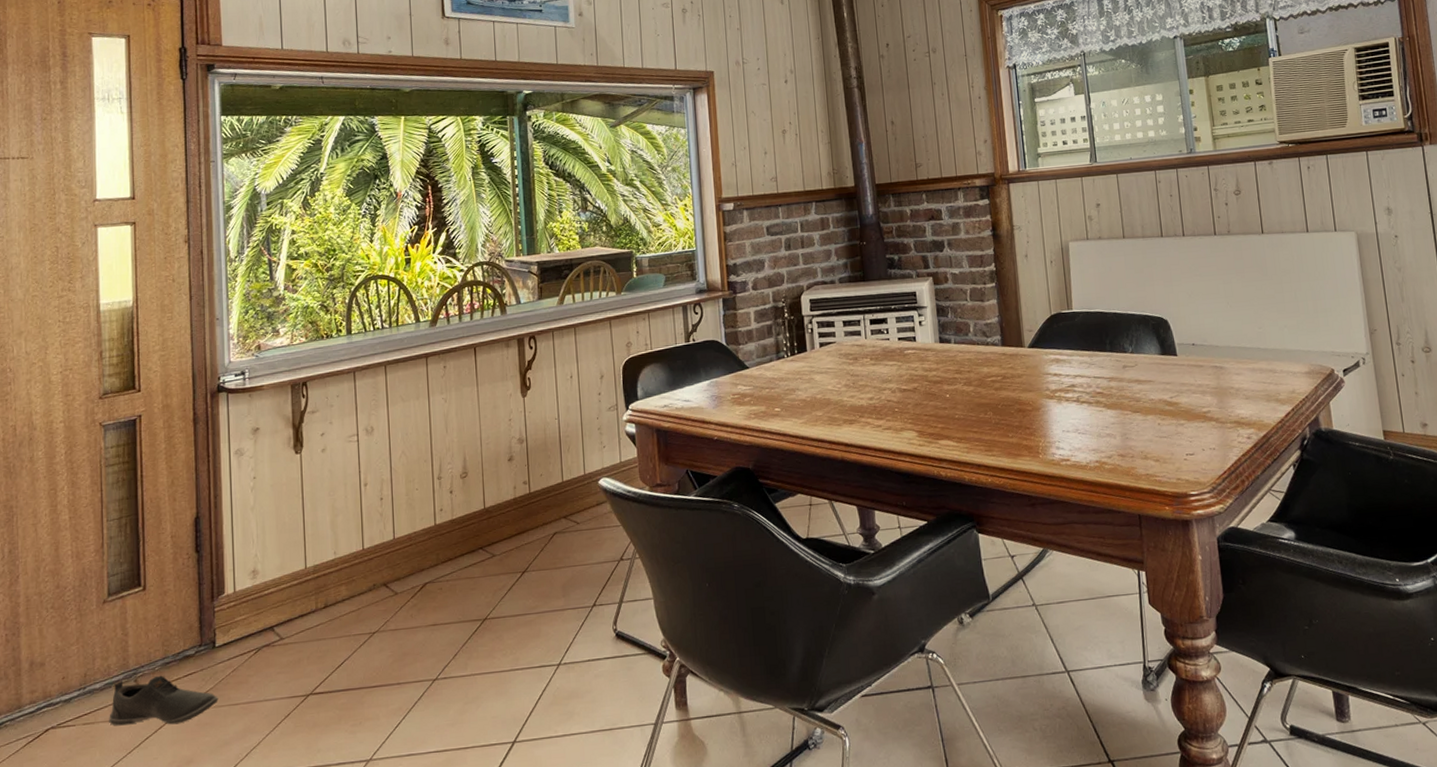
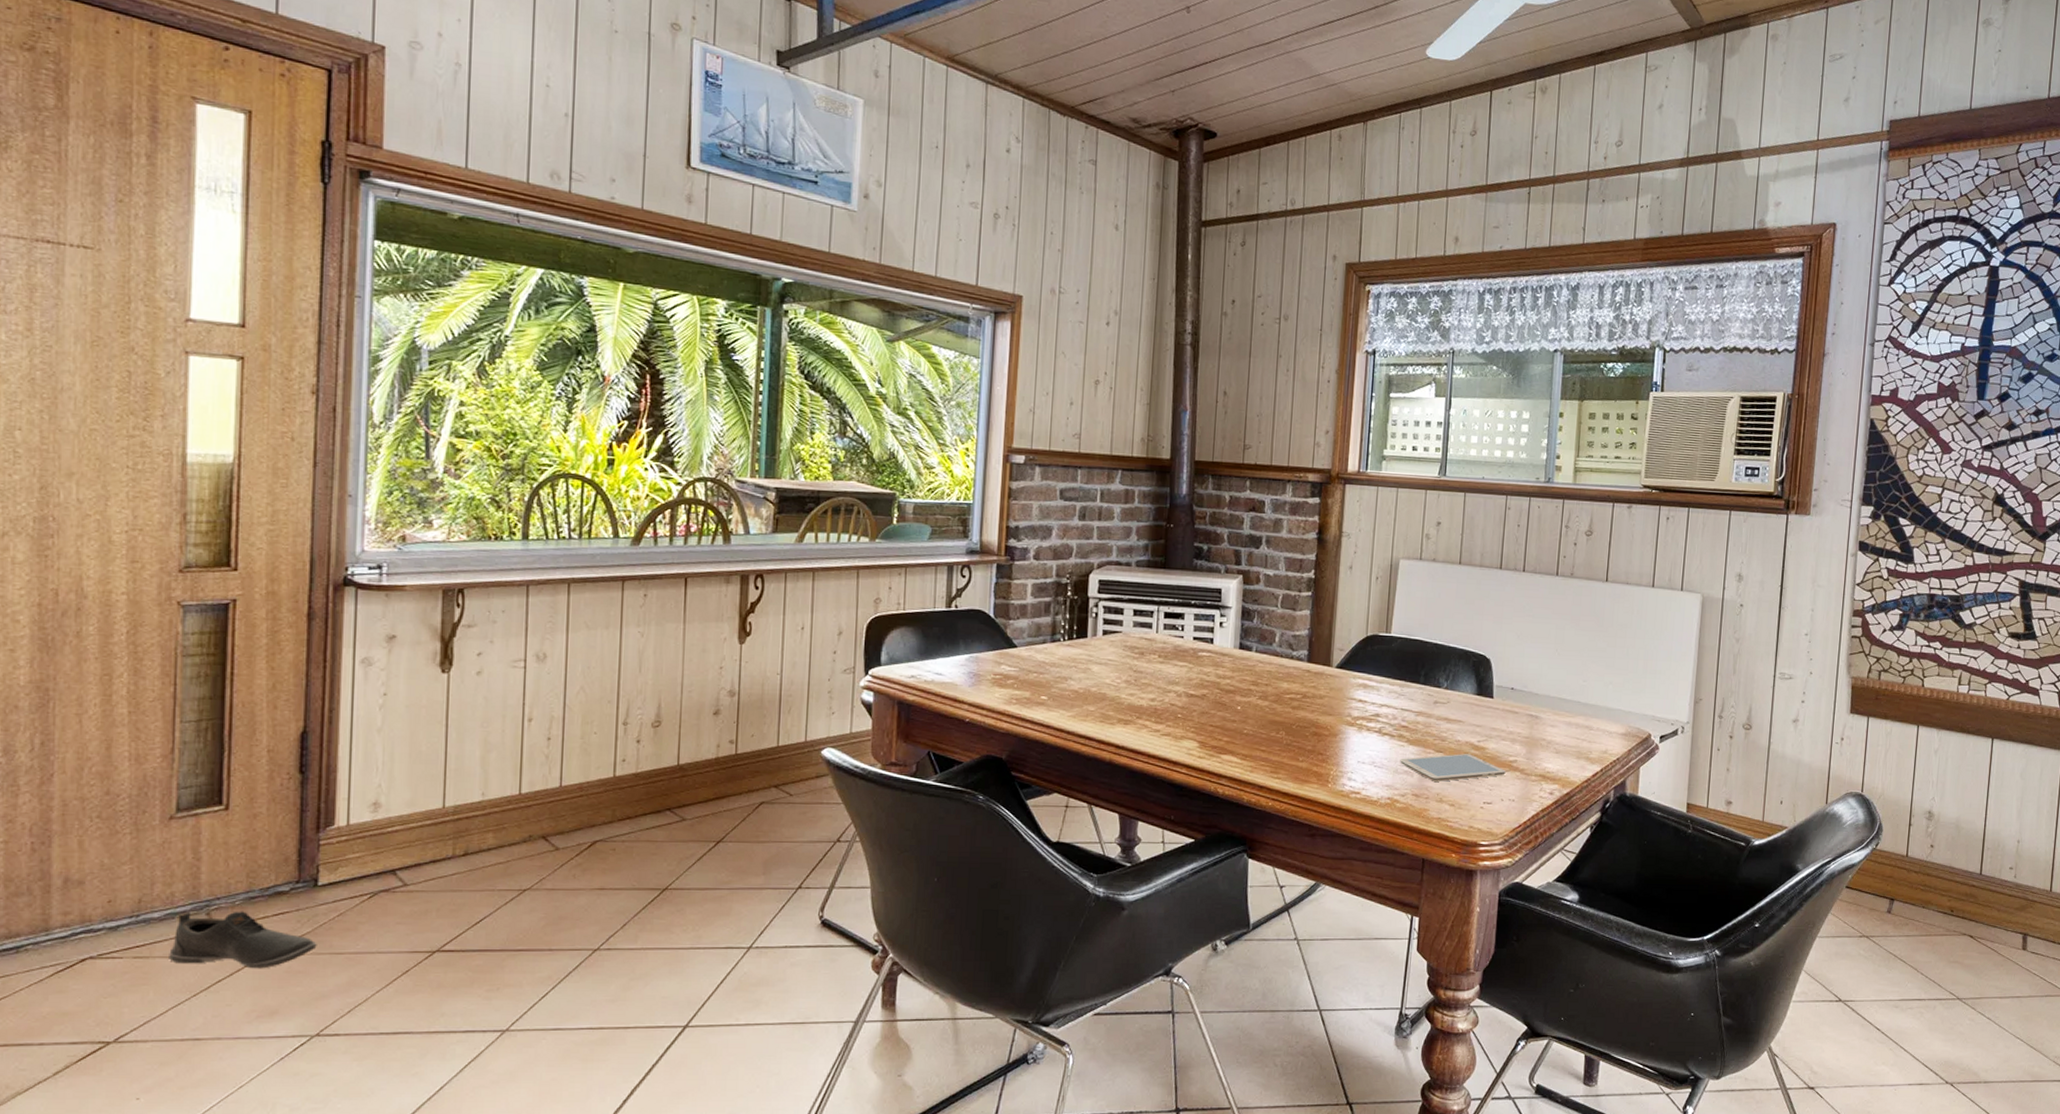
tablet: none [1101,410,1202,440] -> present [1400,754,1506,782]

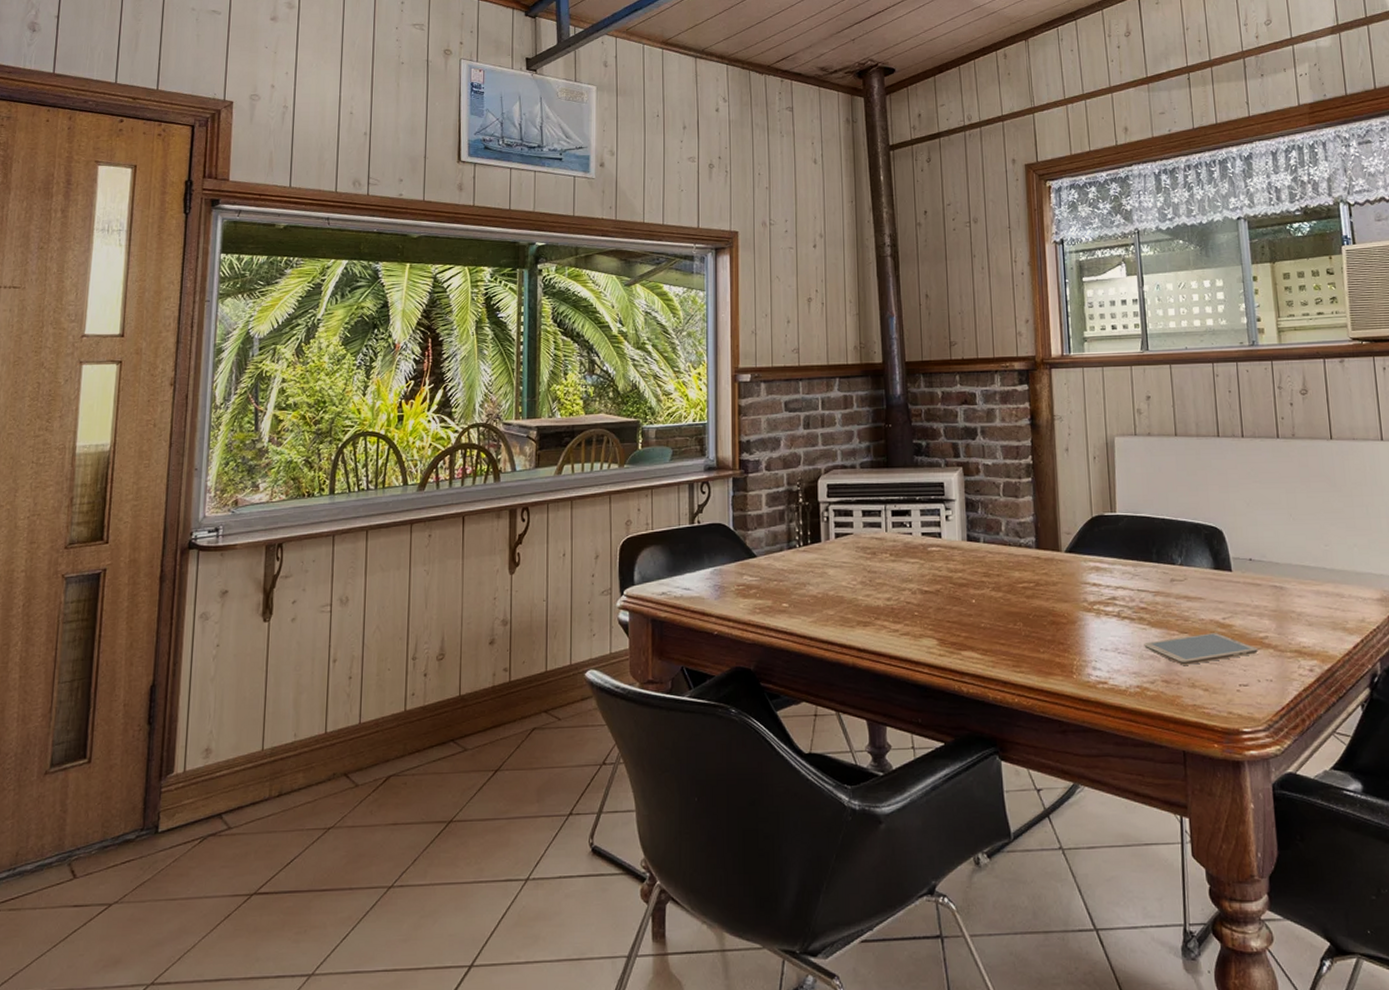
shoe: present [169,911,317,969] -> none [36,860,156,918]

